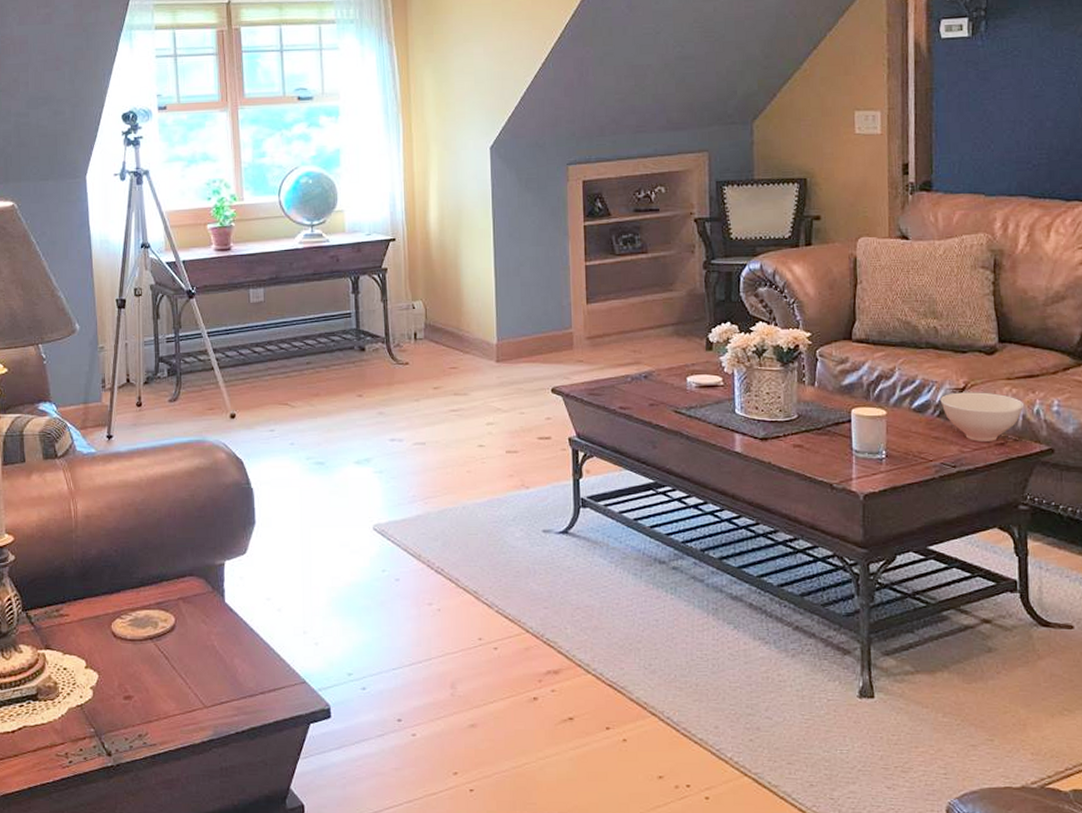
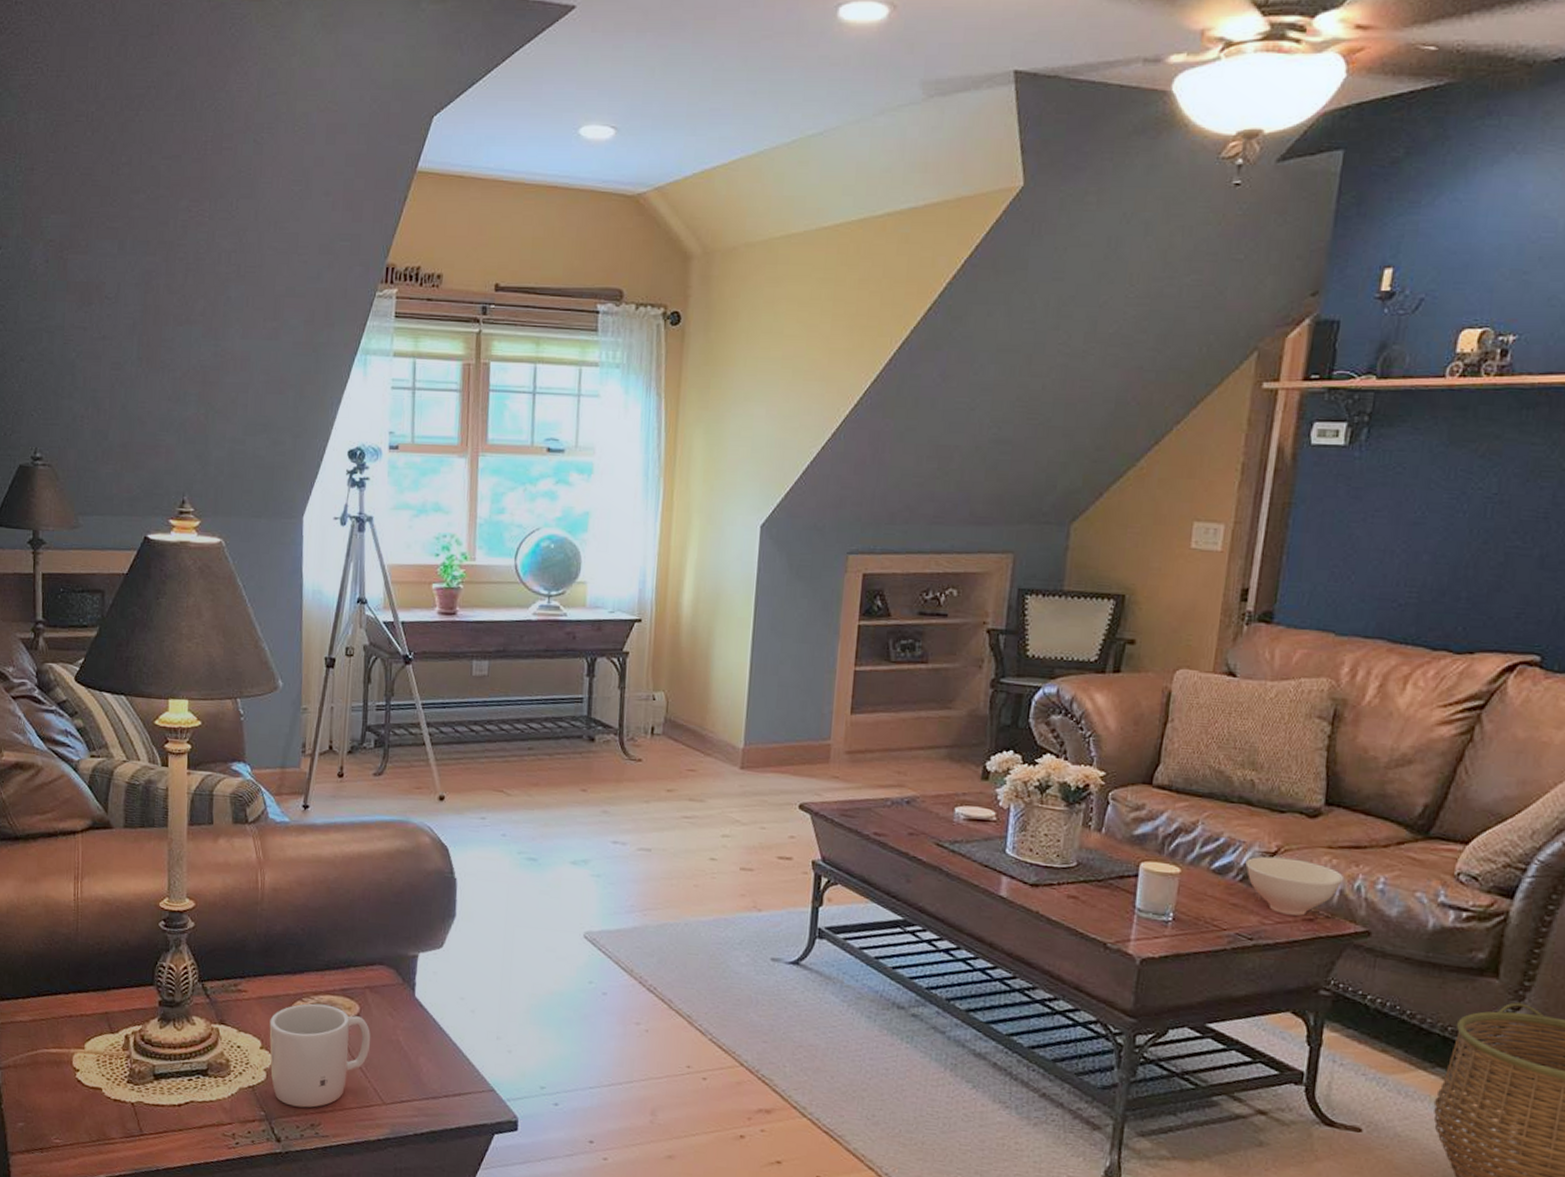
mug: none [92,619,188,720] -> present [269,1003,371,1108]

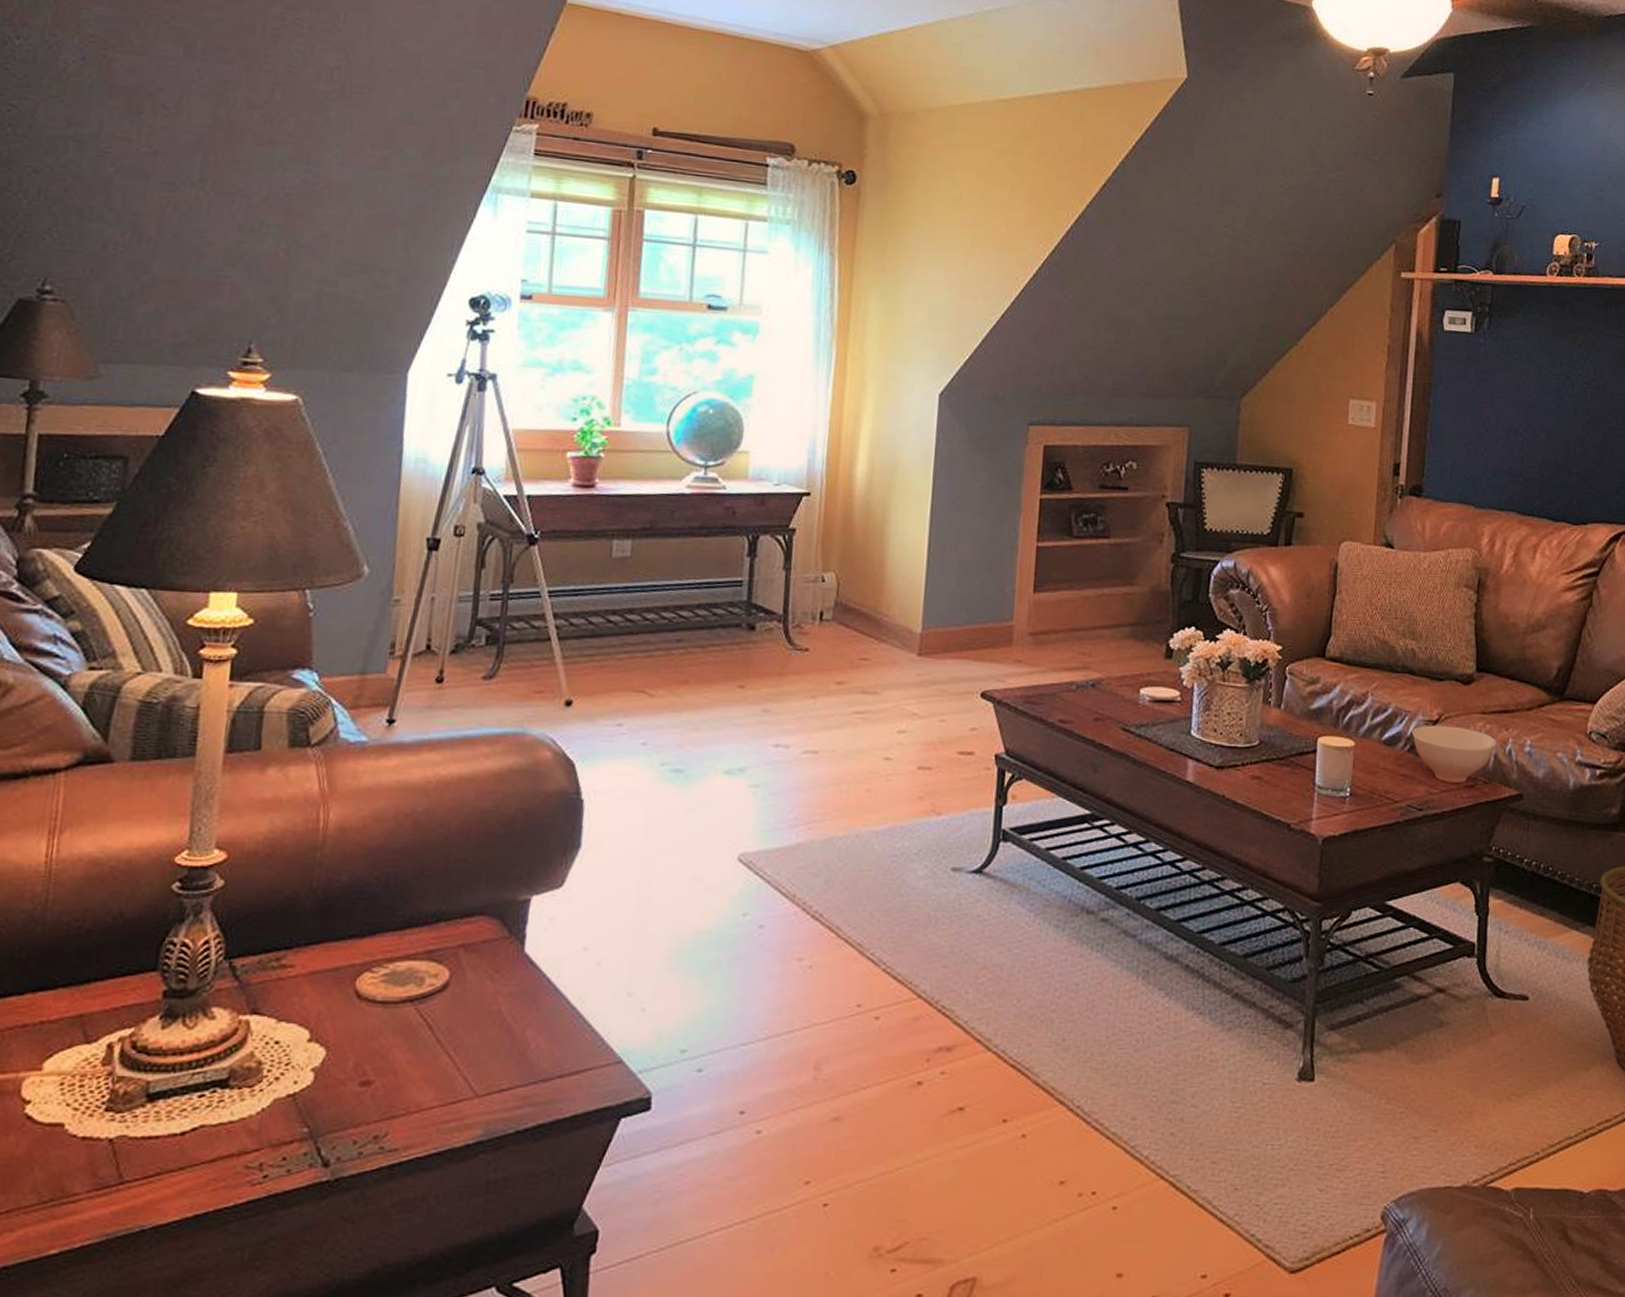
mug: present [269,1003,371,1108] -> none [321,973,464,1115]

